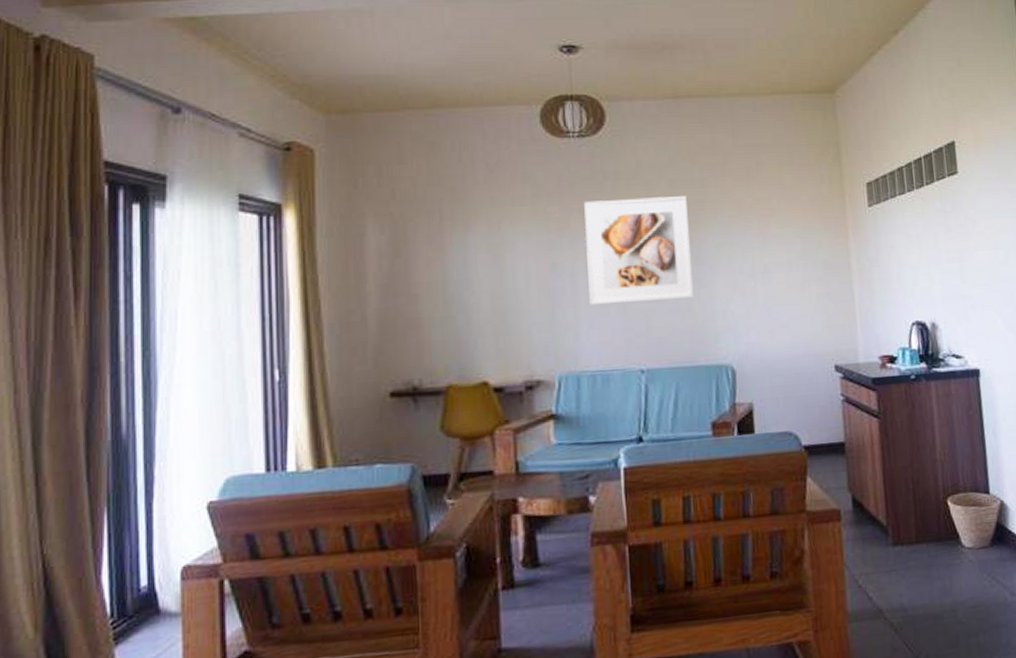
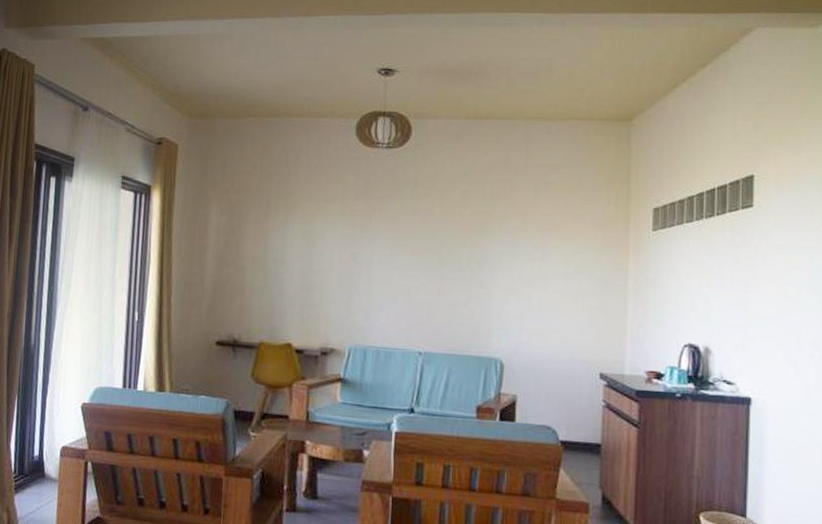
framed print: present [584,196,695,305] -> none [381,203,476,296]

